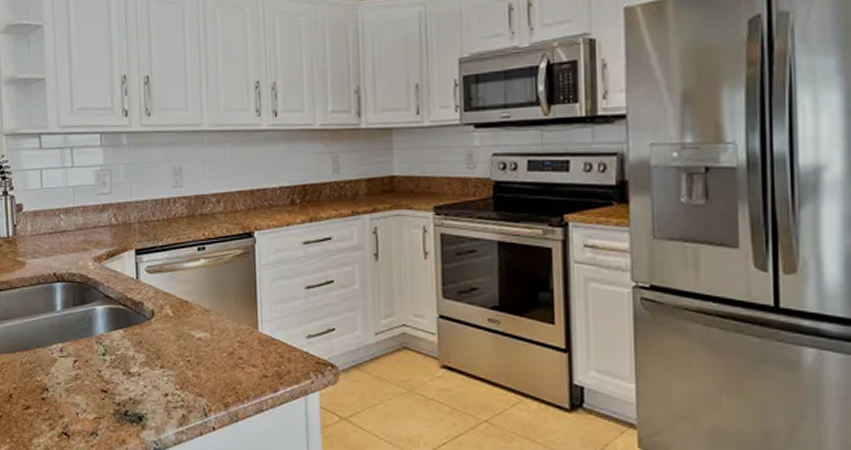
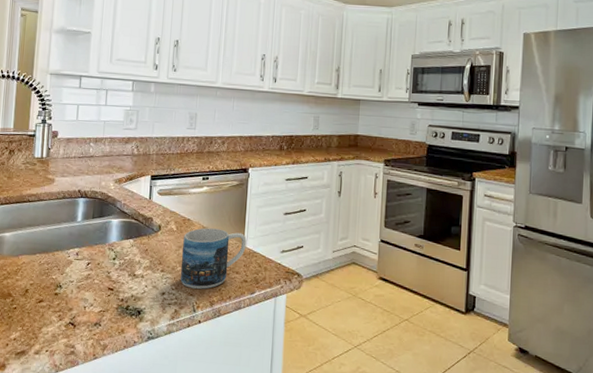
mug: none [183,311,261,388] -> present [181,228,247,289]

